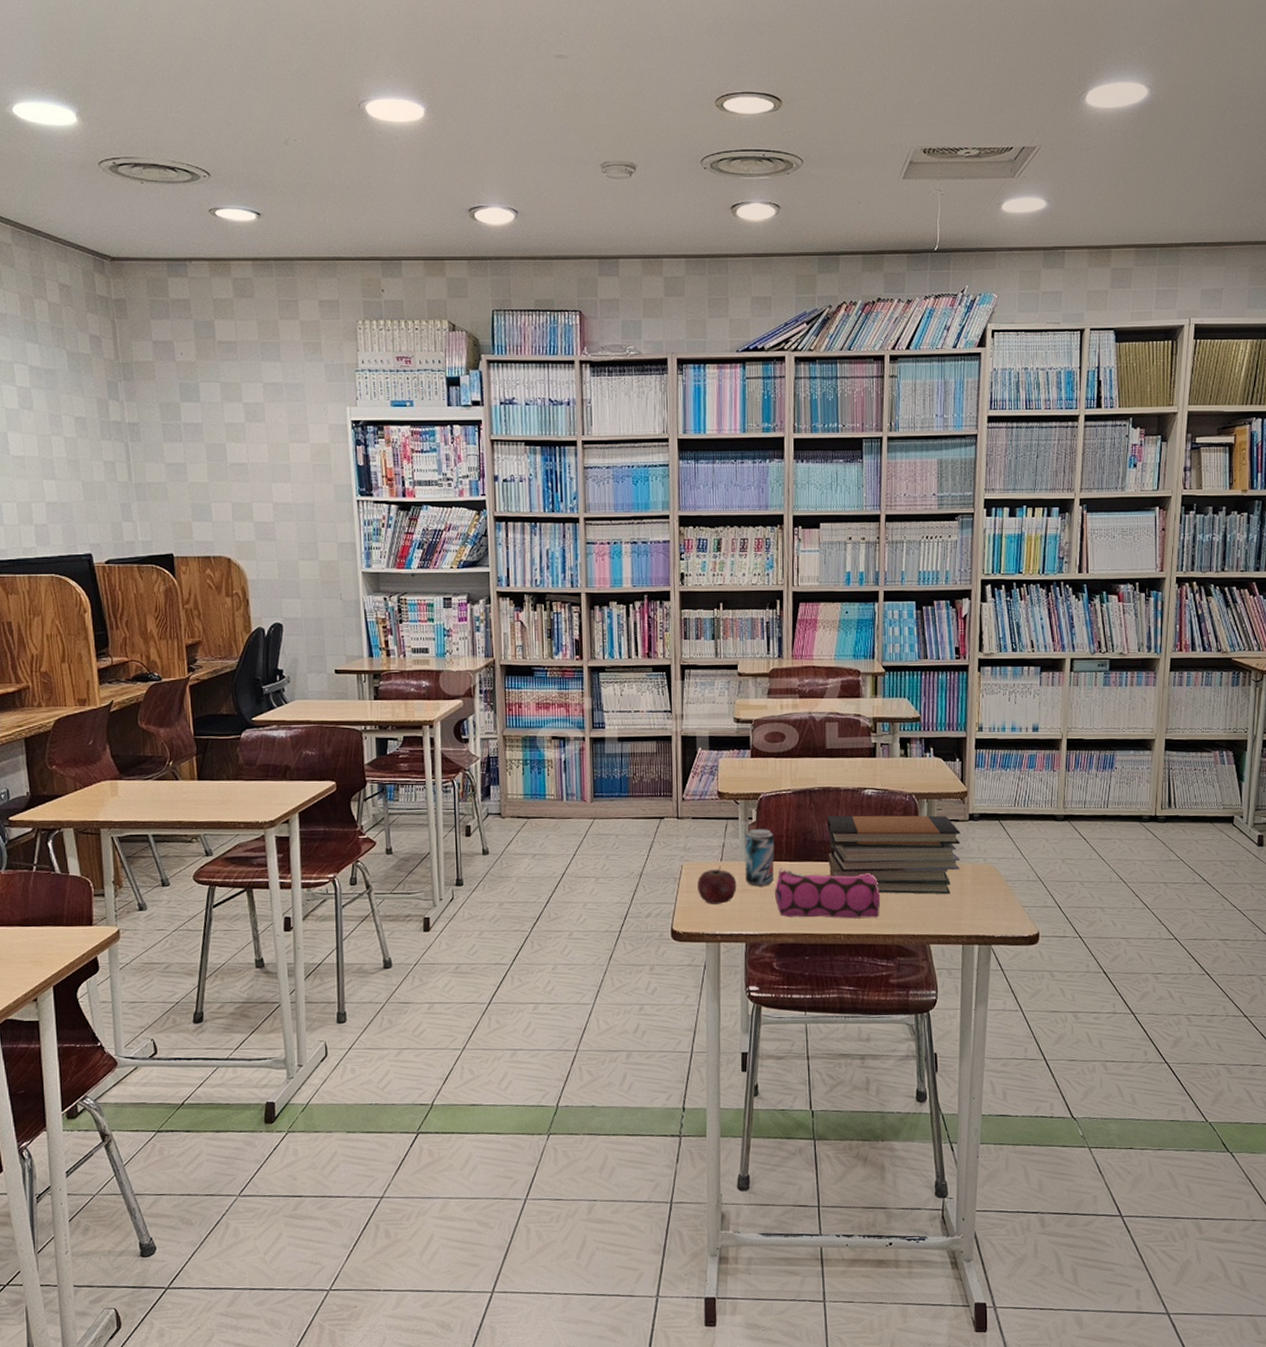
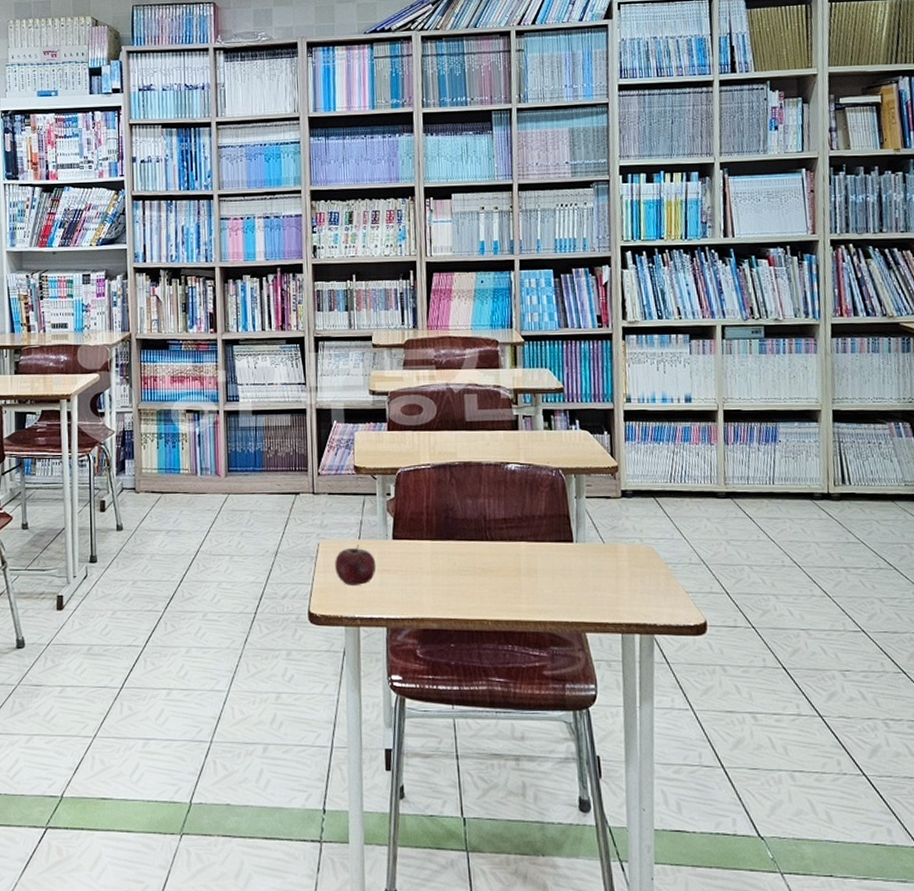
beer can: present [745,828,775,887] -> none [383,504,415,567]
pencil case: present [775,868,881,919] -> none [416,547,530,603]
book stack: present [827,815,961,895] -> none [469,491,615,578]

